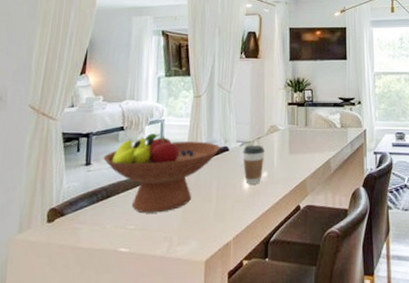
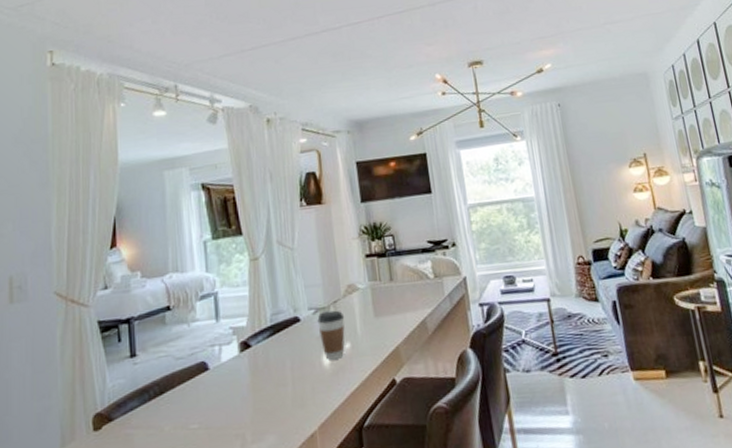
fruit bowl: present [103,133,220,213] -> none [150,309,289,408]

